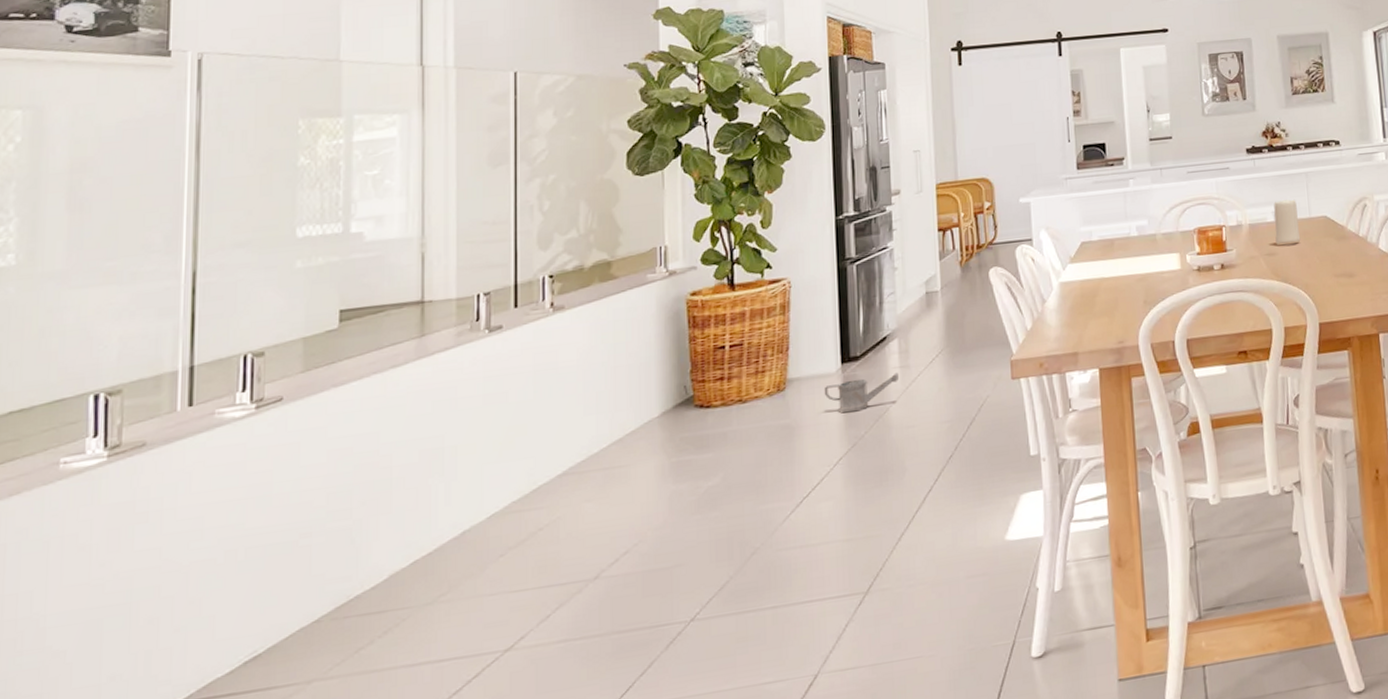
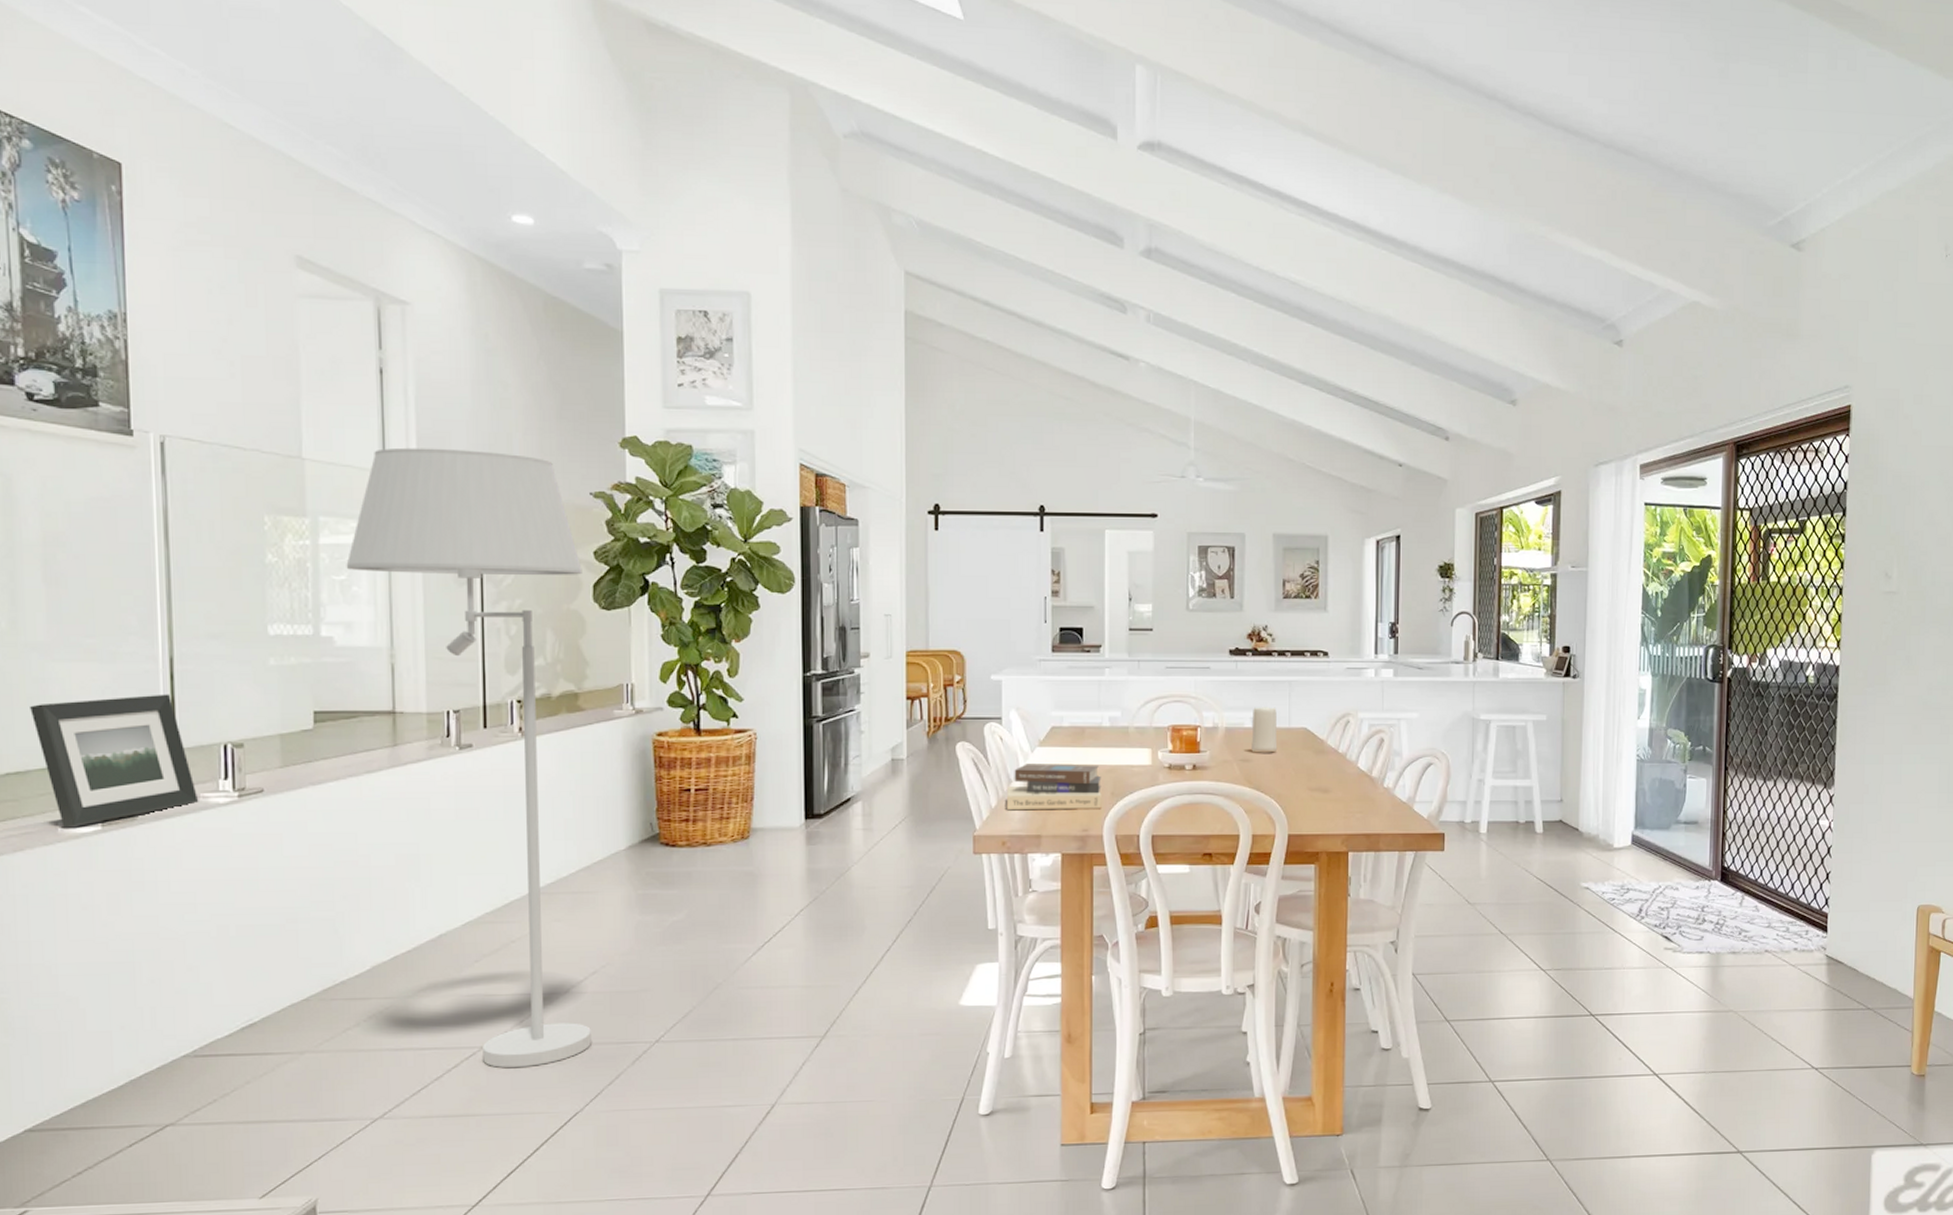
picture frame: none [41,309,214,464] -> present [30,694,199,828]
floor lamp: none [379,35,622,672] -> present [346,447,591,1069]
watering can: present [824,372,900,414] -> none [787,834,862,867]
books: none [1041,275,1135,330] -> present [1006,763,1102,809]

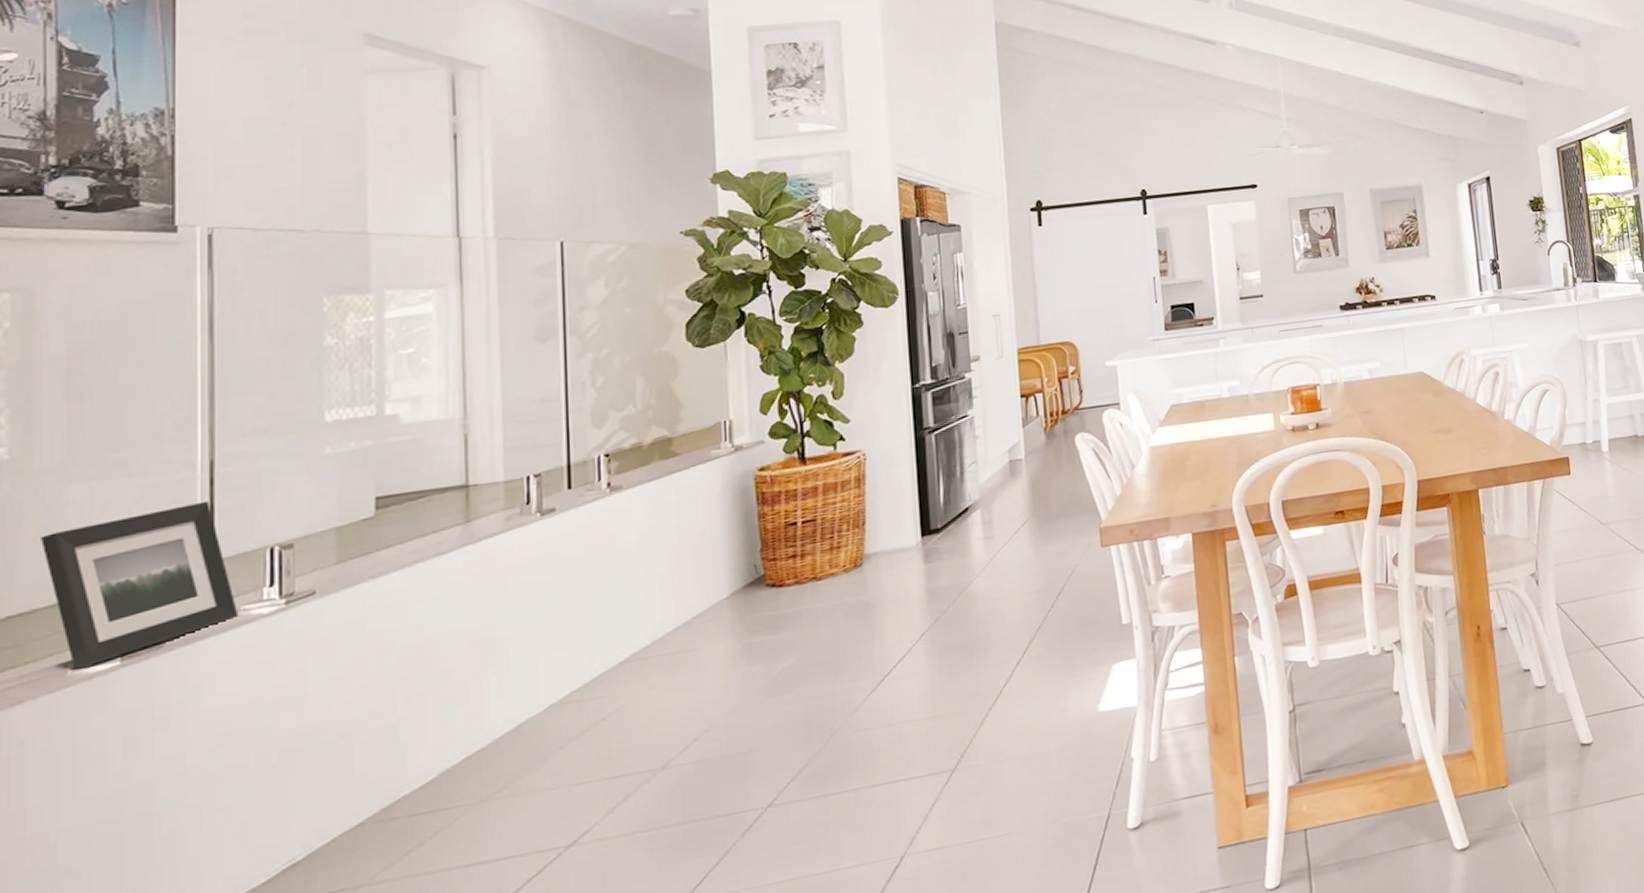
floor lamp: present [346,447,591,1069] -> none [414,202,695,867]
books: present [1006,763,1102,809] -> none [1131,437,1229,496]
candle: present [1251,707,1278,753] -> none [1369,355,1398,404]

